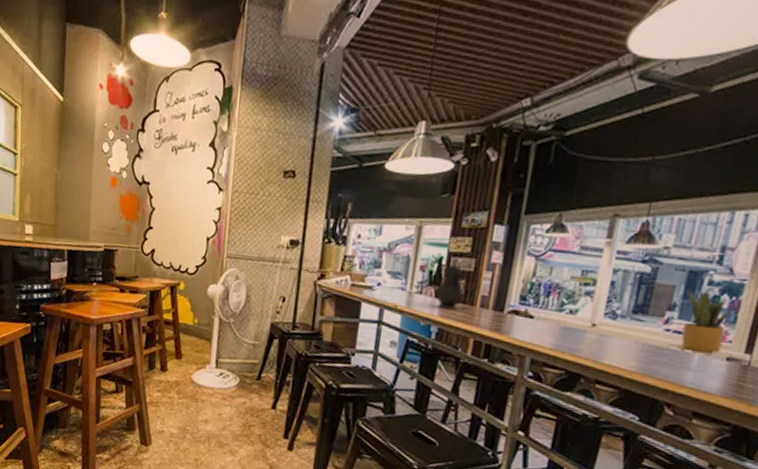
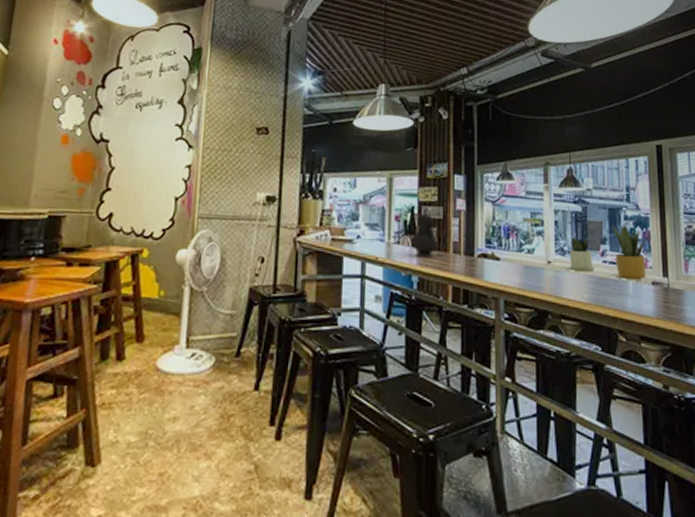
planter: none [618,299,653,339] -> present [569,236,595,271]

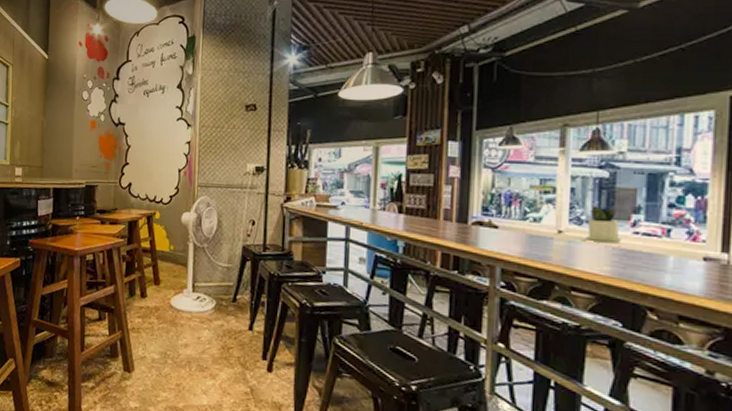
coffeepot: present [410,207,437,258] -> none [397,175,427,225]
planter: present [610,222,647,279] -> none [648,189,701,254]

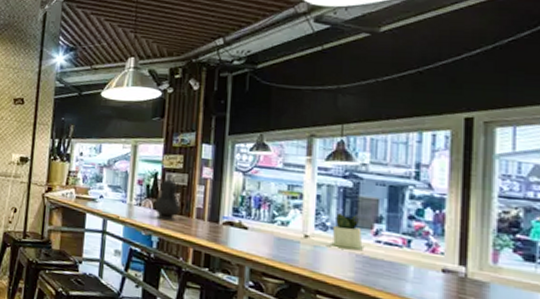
coffeepot: none [397,175,427,225] -> present [152,173,181,221]

